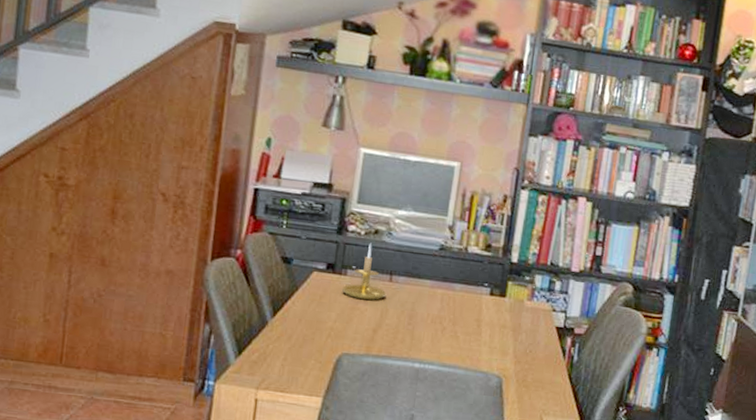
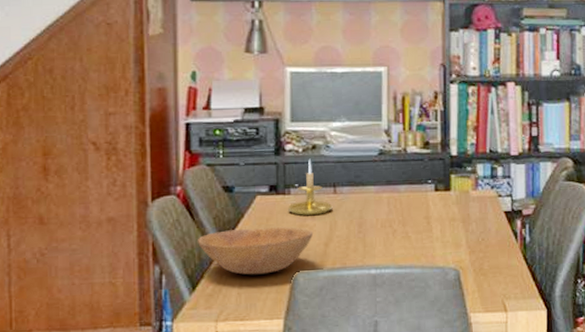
bowl: none [250,300,364,350] -> present [198,226,314,275]

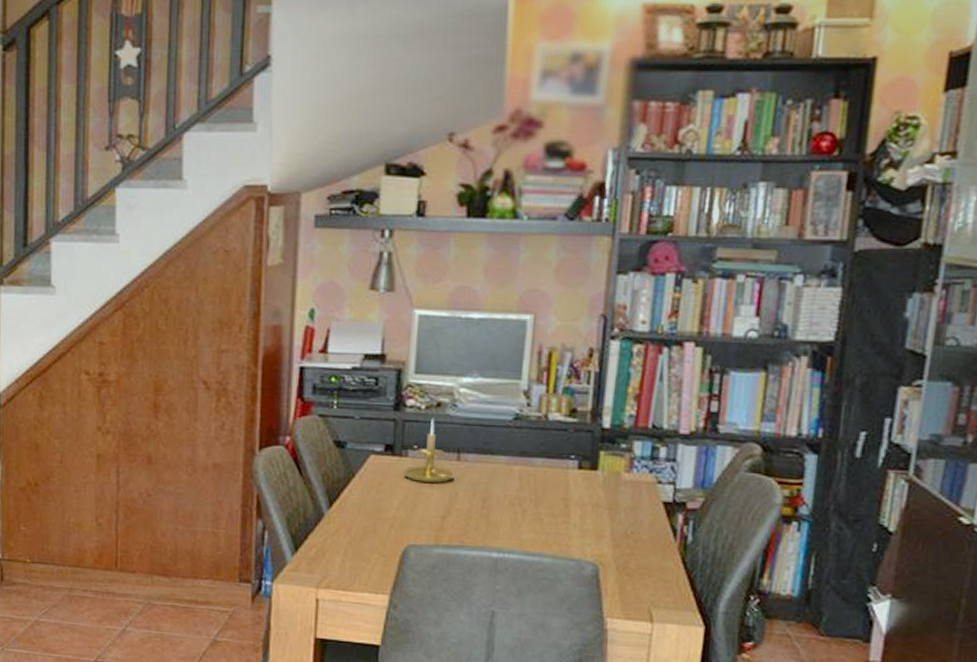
bowl: present [198,226,314,275] -> none [304,490,430,543]

